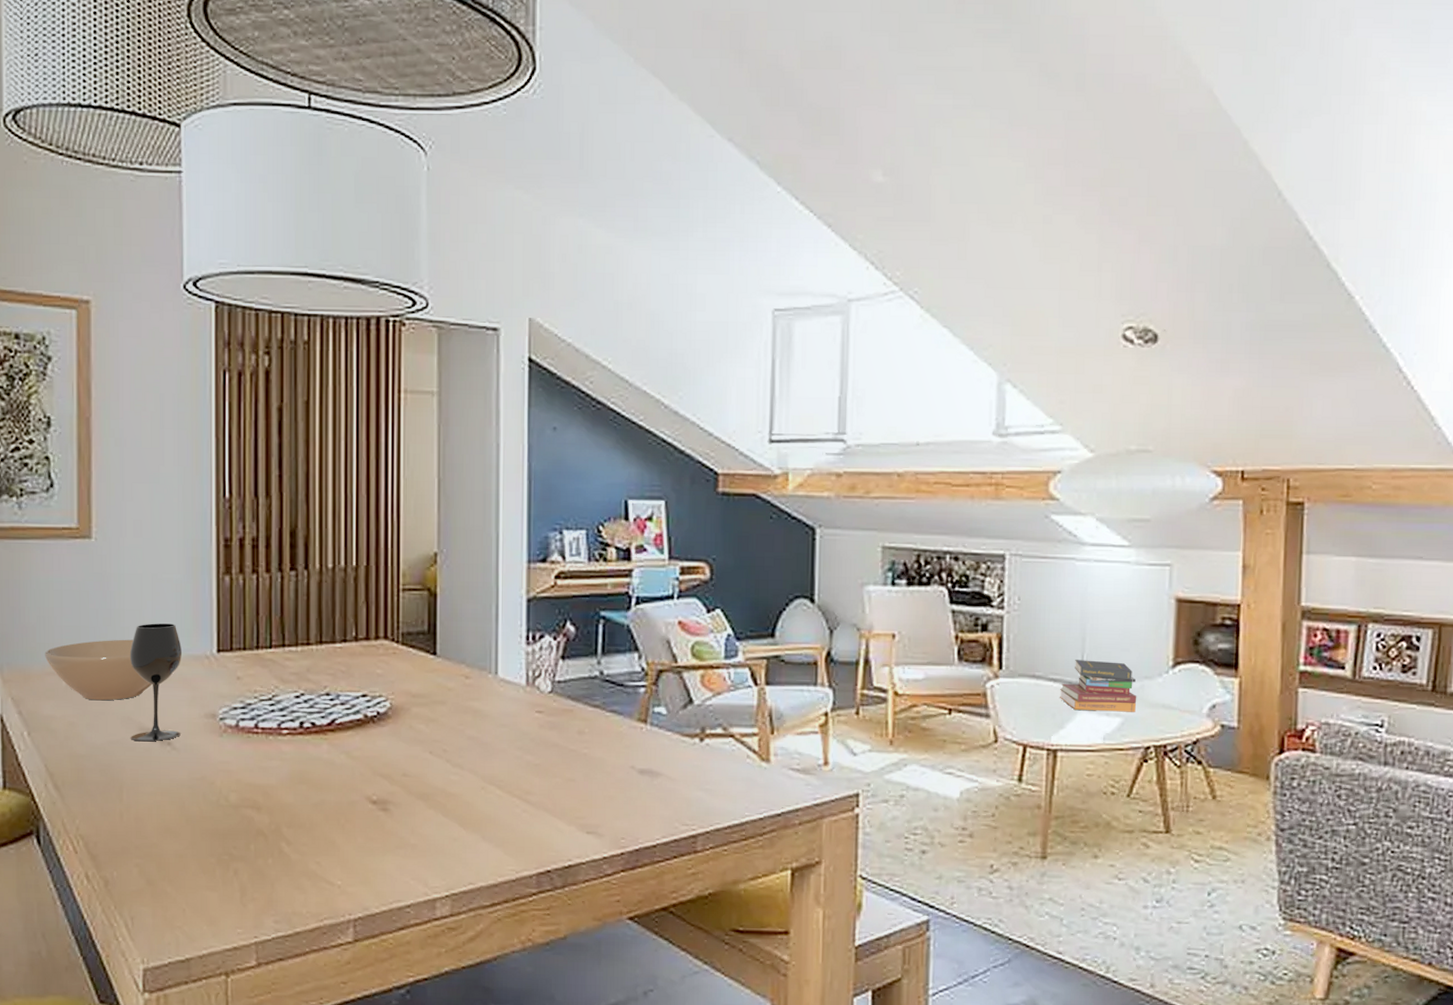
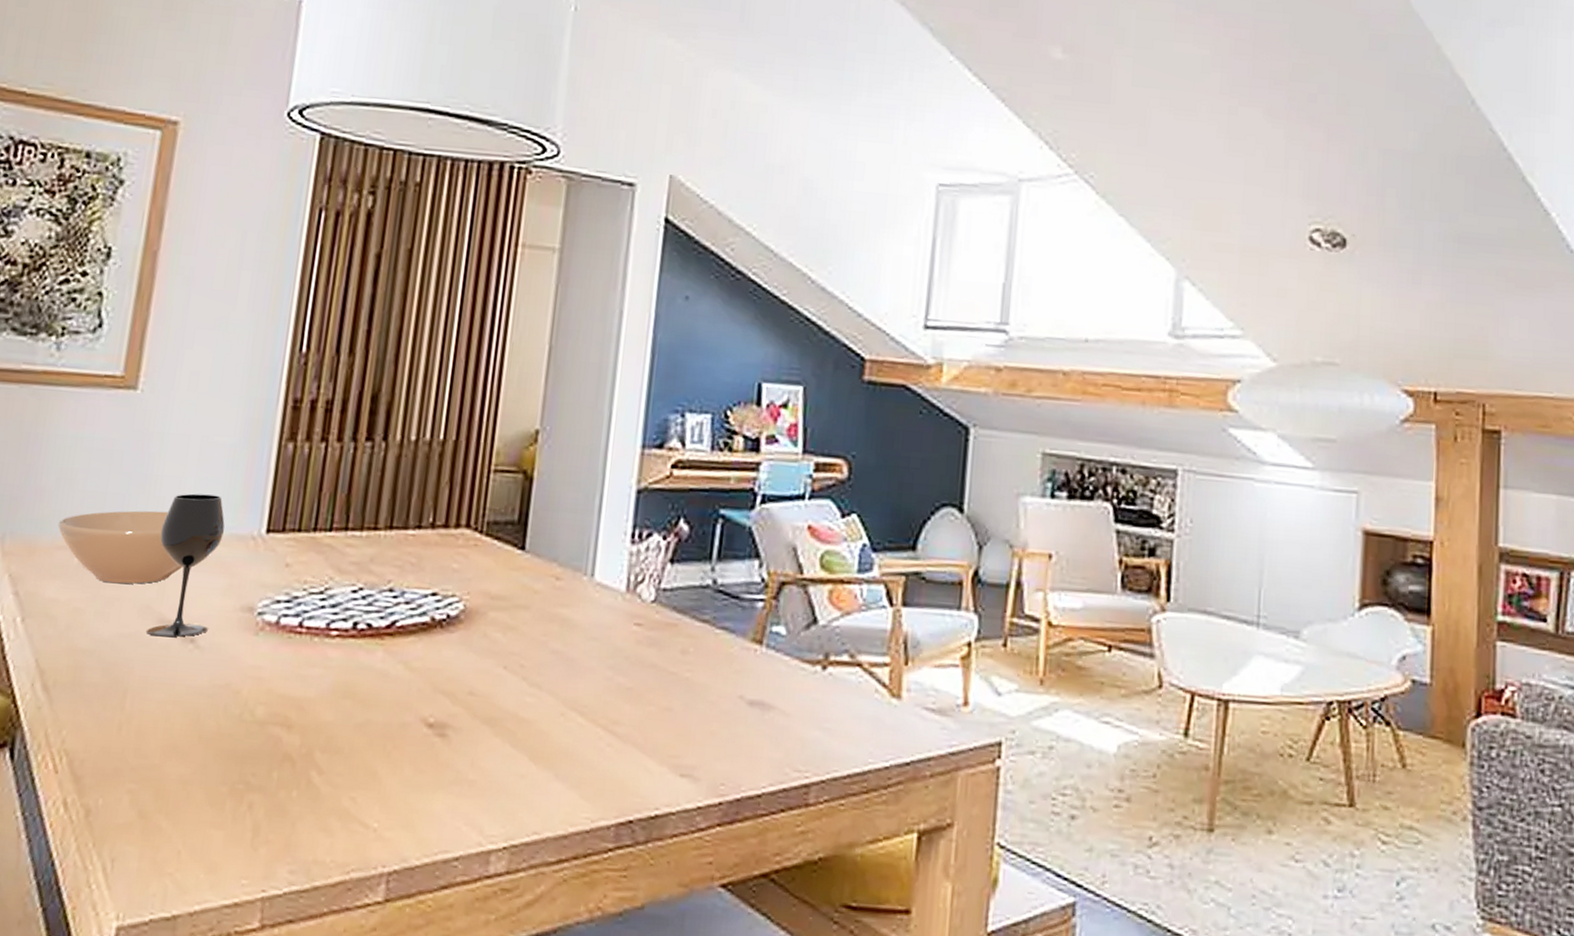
books: present [1060,660,1137,712] -> none [1233,595,1319,660]

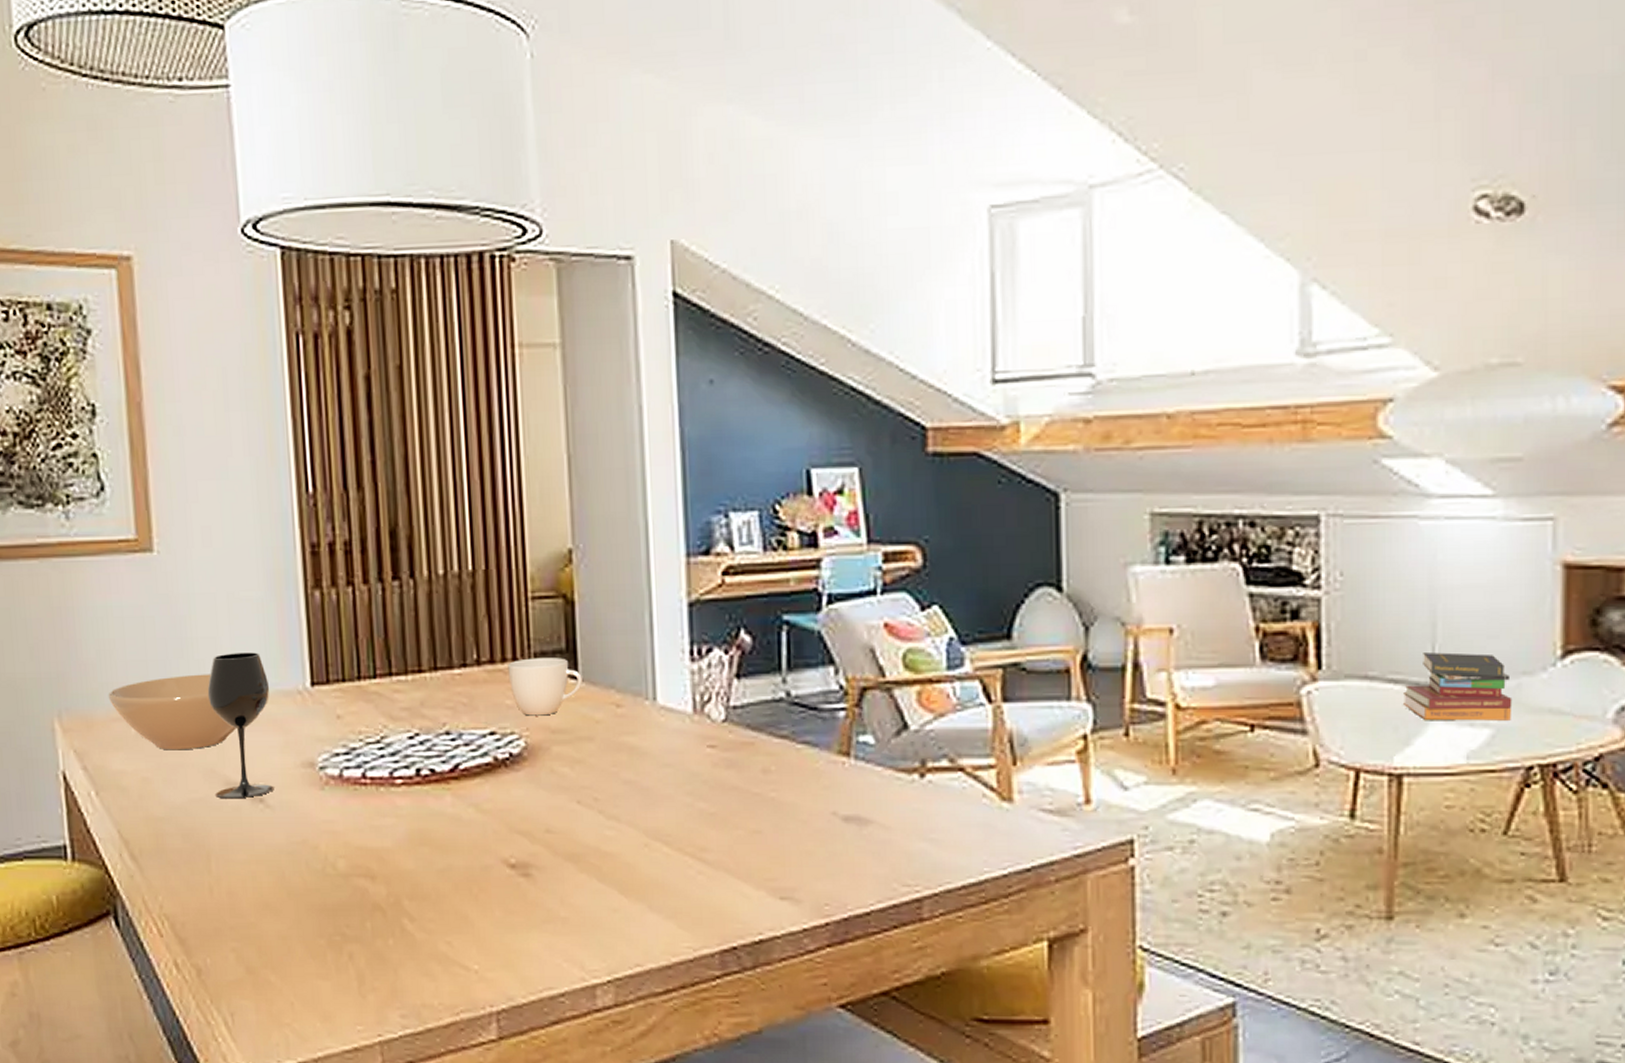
cup: none [458,526,529,582] -> present [508,658,582,716]
books: none [1233,595,1319,660] -> present [1404,652,1512,721]

